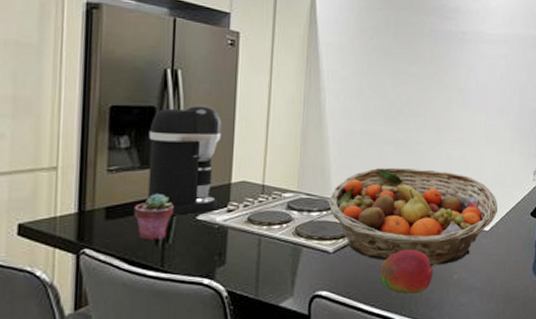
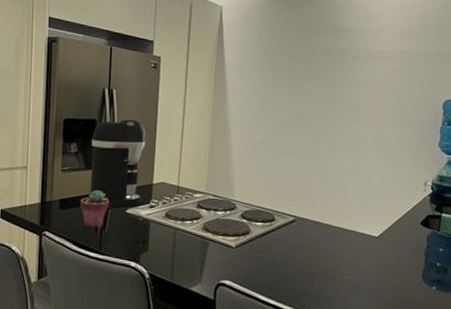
fruit basket: present [328,167,498,266] -> none [232,174,388,266]
fruit: present [379,249,433,295] -> none [275,249,324,290]

